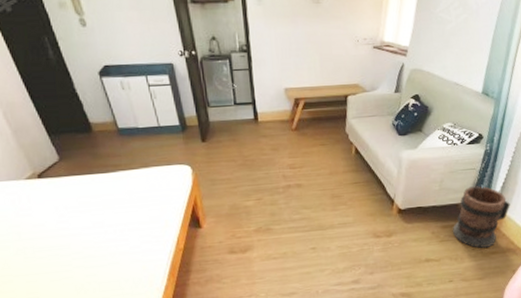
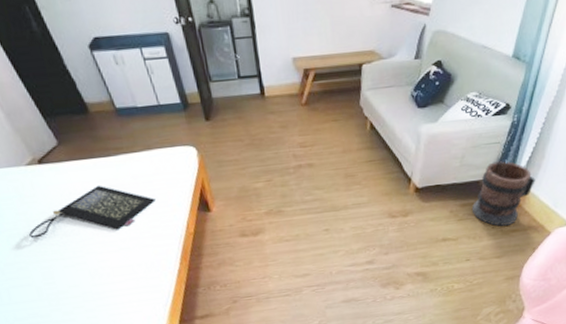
clutch bag: none [19,199,148,251] -> present [29,185,155,239]

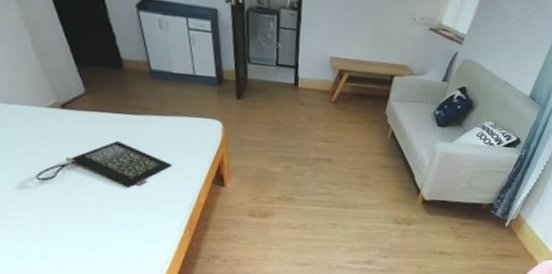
wooden barrel: present [471,161,535,226] -> none [470,189,532,250]

